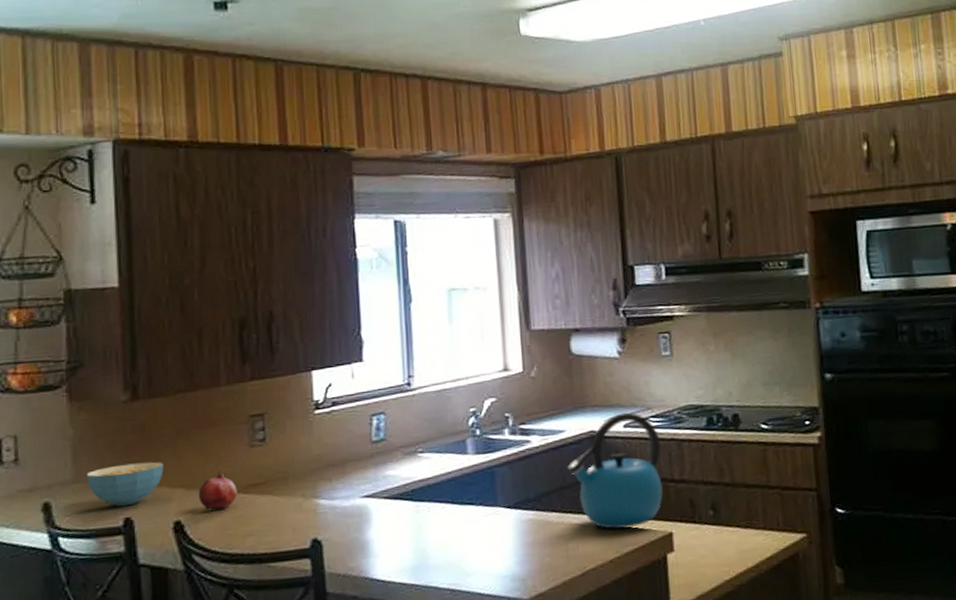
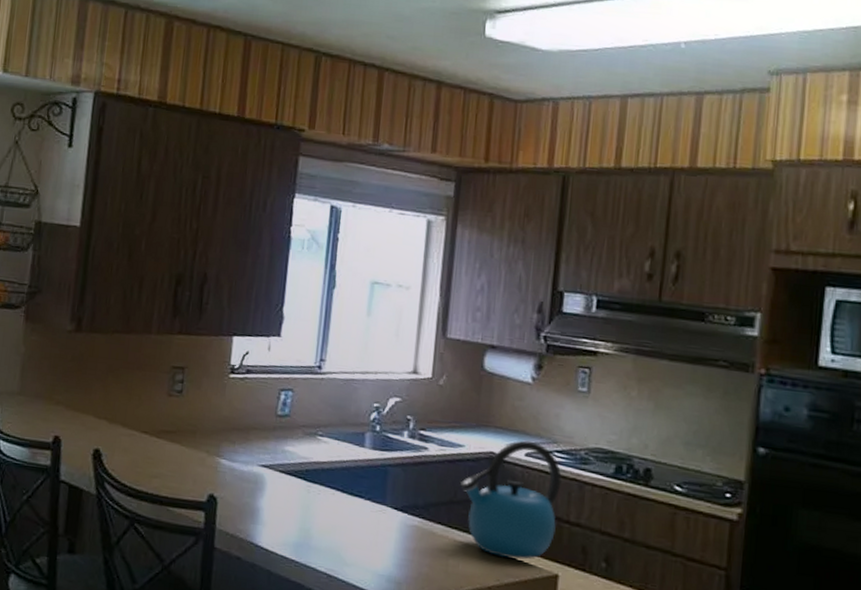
cereal bowl: present [86,461,164,507] -> none [29,386,93,426]
fruit: present [198,470,237,511] -> none [117,411,151,448]

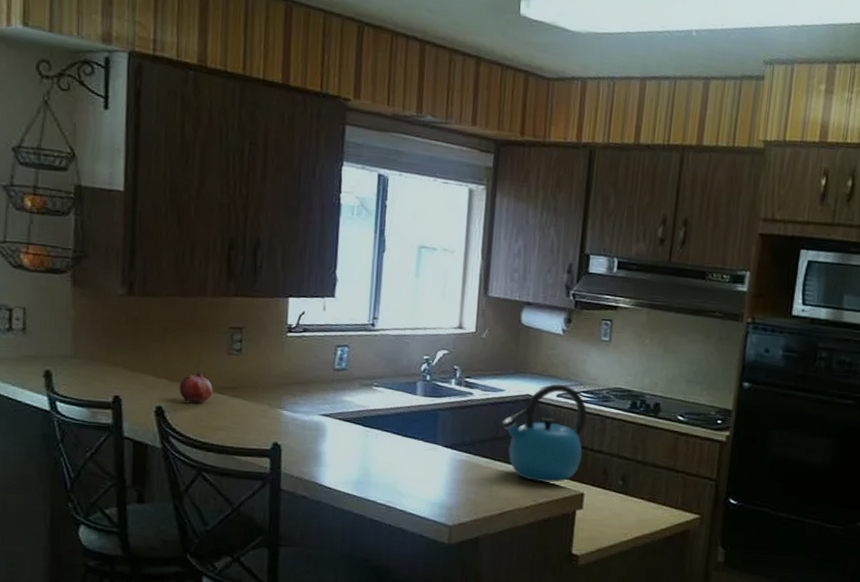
fruit: none [117,411,151,448] -> present [179,369,213,403]

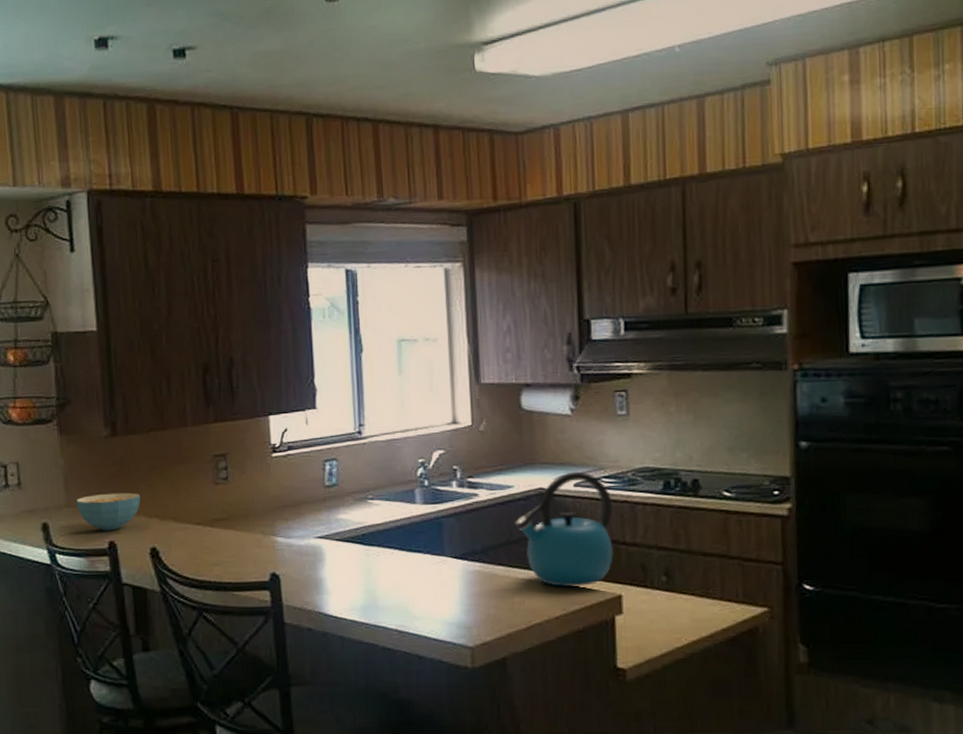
cereal bowl: none [83,349,151,386] -> present [76,492,140,531]
fruit: present [179,369,213,403] -> none [170,504,204,540]

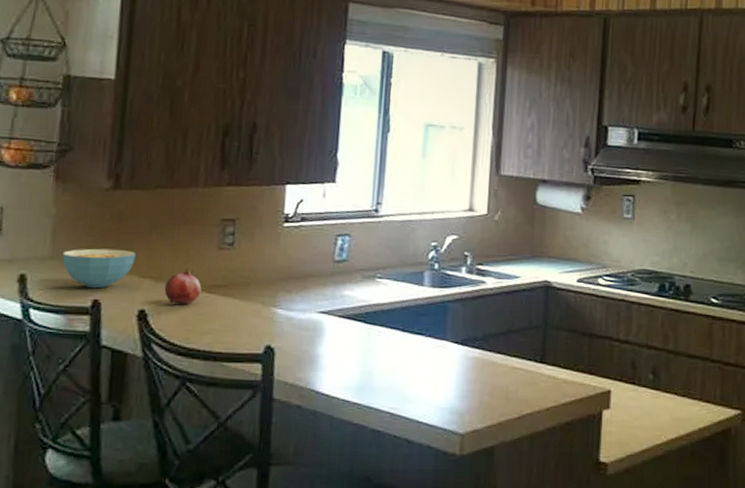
fruit: none [170,504,204,540] -> present [164,267,202,304]
kettle: present [515,471,613,588] -> none [518,267,611,380]

